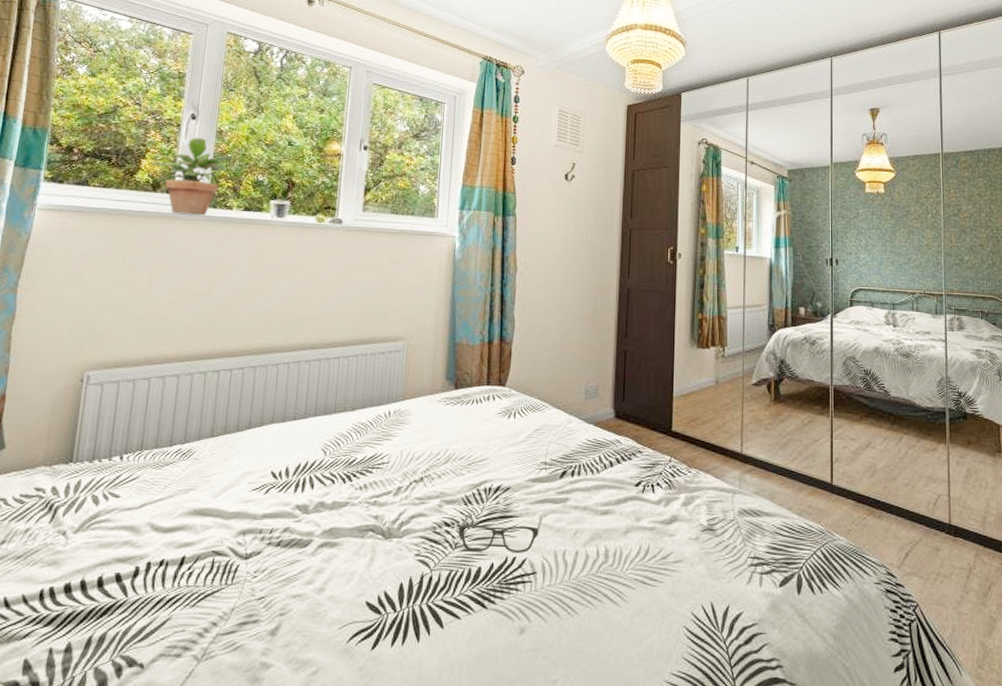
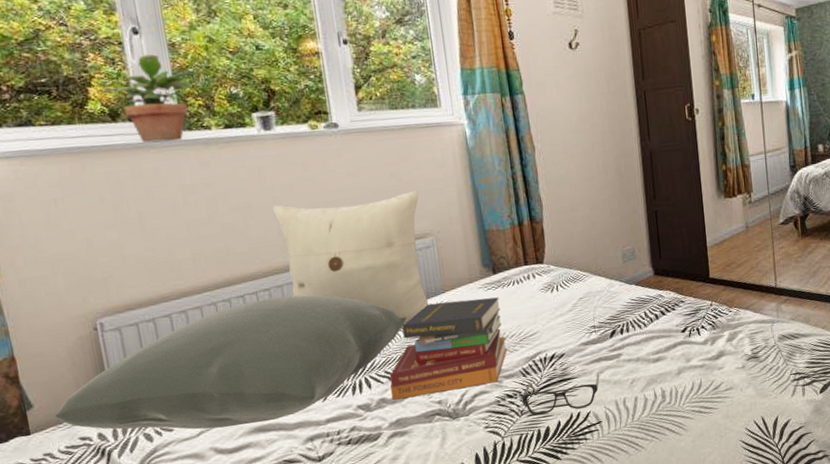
pillow: none [20,377,364,505] -> present [54,295,407,430]
cushion: none [263,288,401,426] -> present [272,191,429,324]
books: none [331,409,456,506] -> present [389,297,507,400]

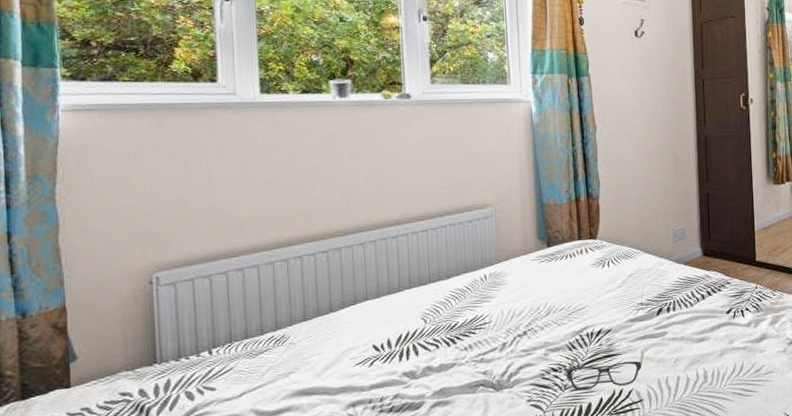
pillow: present [54,295,407,430] -> none [97,258,460,390]
potted plant: present [100,54,196,143] -> none [186,20,280,104]
cushion: present [272,191,429,324] -> none [338,162,483,293]
books: present [389,297,507,400] -> none [437,270,555,369]

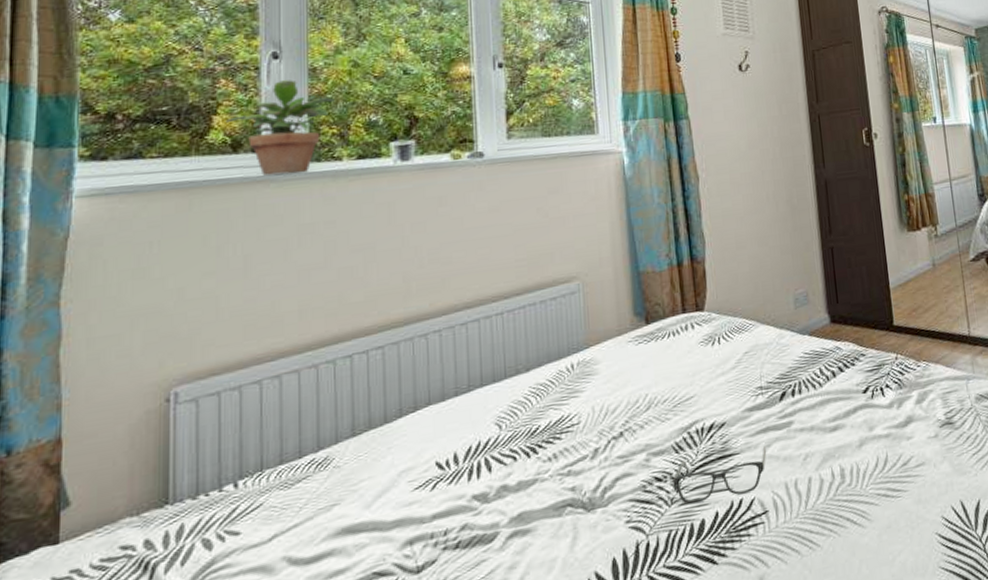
potted plant: none [186,20,280,104] -> present [225,80,334,177]

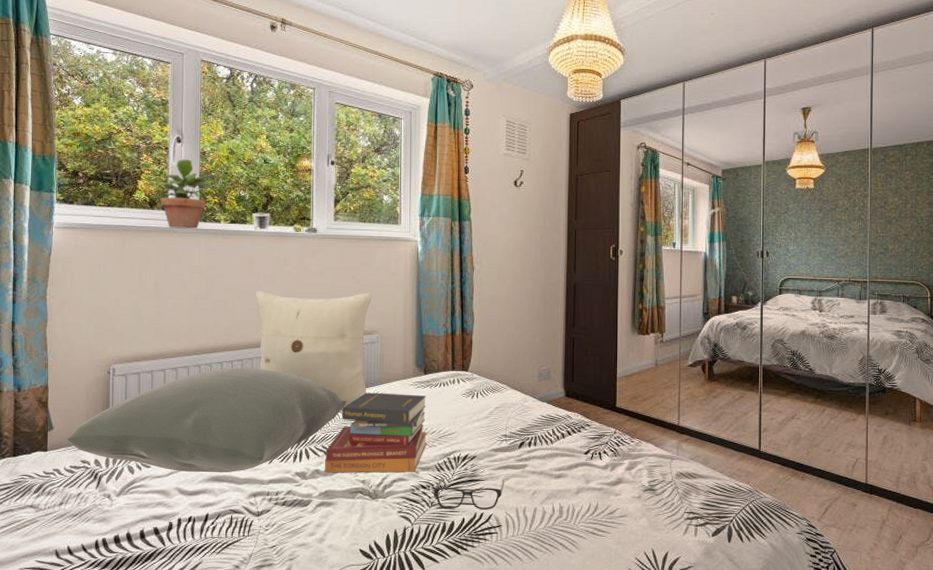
pillow: none [94,353,542,535] -> present [67,368,347,473]
cushion: none [398,227,569,388] -> present [255,290,373,407]
books: none [515,352,658,488] -> present [325,392,427,473]

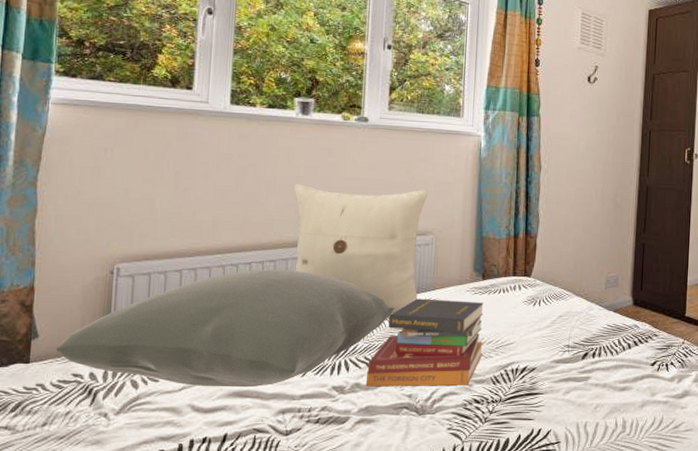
potted plant: present [146,159,217,229] -> none [167,33,254,112]
eyeglasses: present [433,477,505,511] -> none [487,391,566,426]

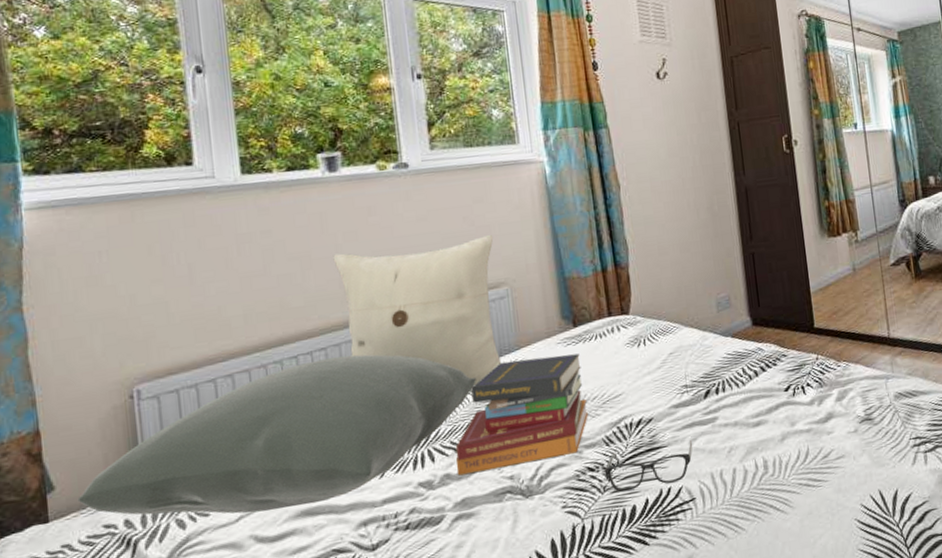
eyeglasses: none [487,391,566,426] -> present [604,439,693,492]

